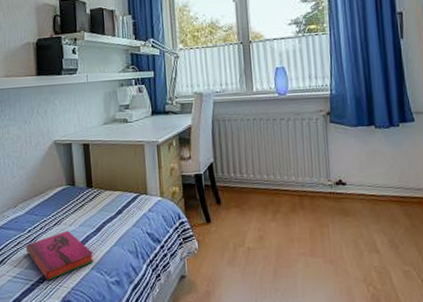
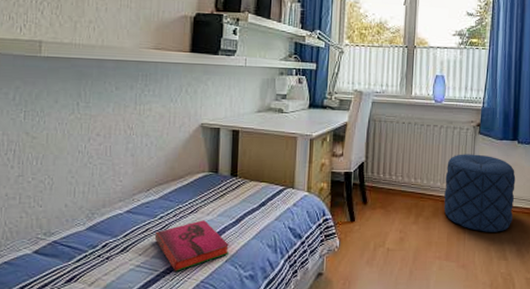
pouf: none [299,144,380,225] -> present [444,154,516,232]

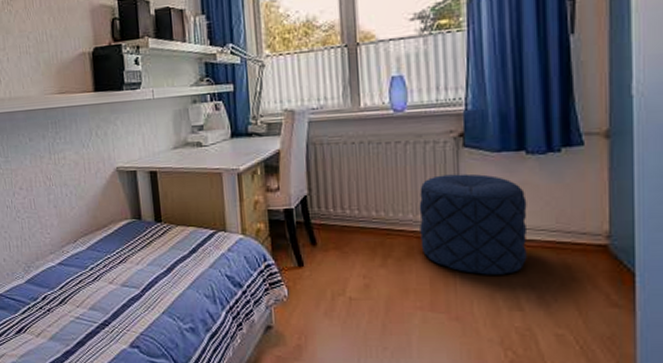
hardback book: present [154,220,229,271] -> none [88,270,164,323]

